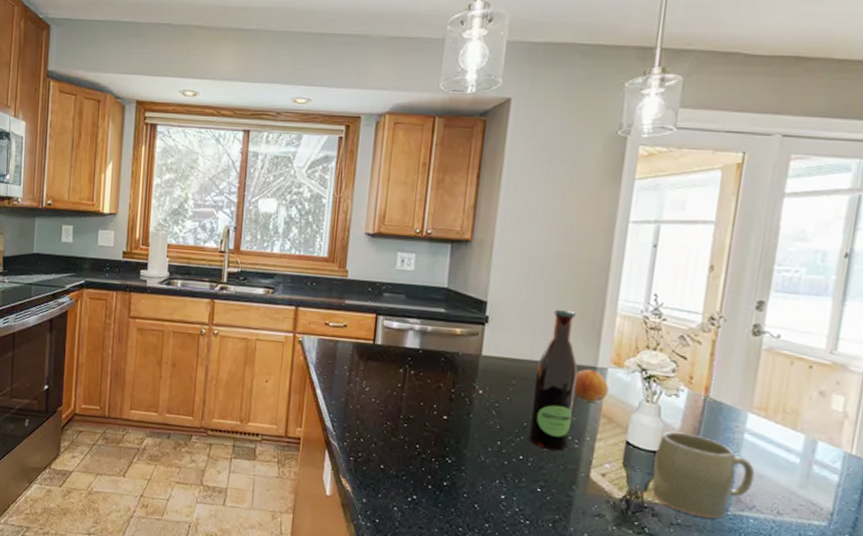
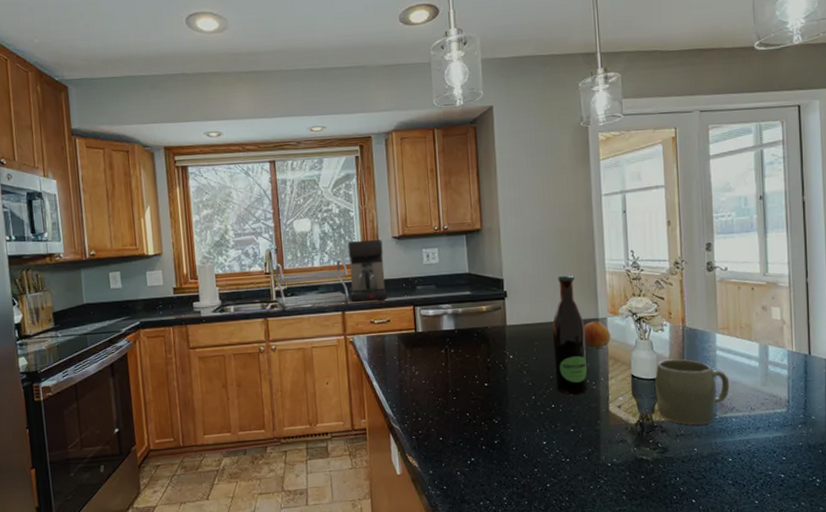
dish rack: none [226,242,310,299] -> present [274,258,350,312]
coffee maker: none [307,231,353,302] -> present [347,240,388,302]

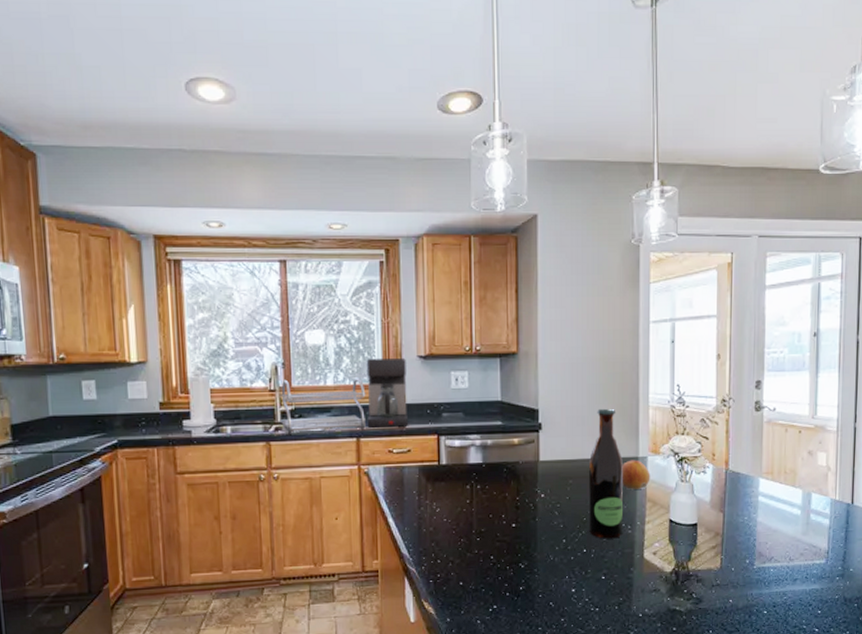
mug: present [655,359,730,425] -> none [693,504,770,575]

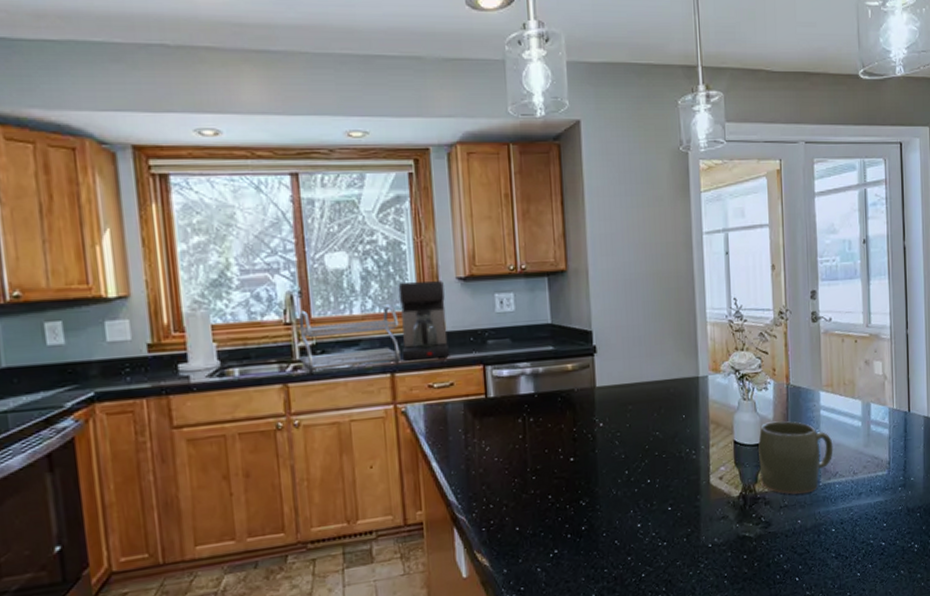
bottle: present [588,408,623,539] -> none [648,326,687,467]
fruit: present [621,460,651,490] -> none [682,380,712,412]
mug: none [693,504,770,575] -> present [758,420,833,495]

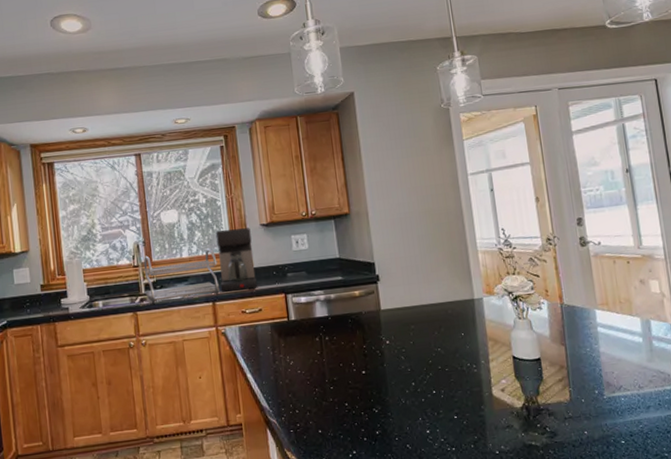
mug: present [758,420,833,495] -> none [537,337,615,407]

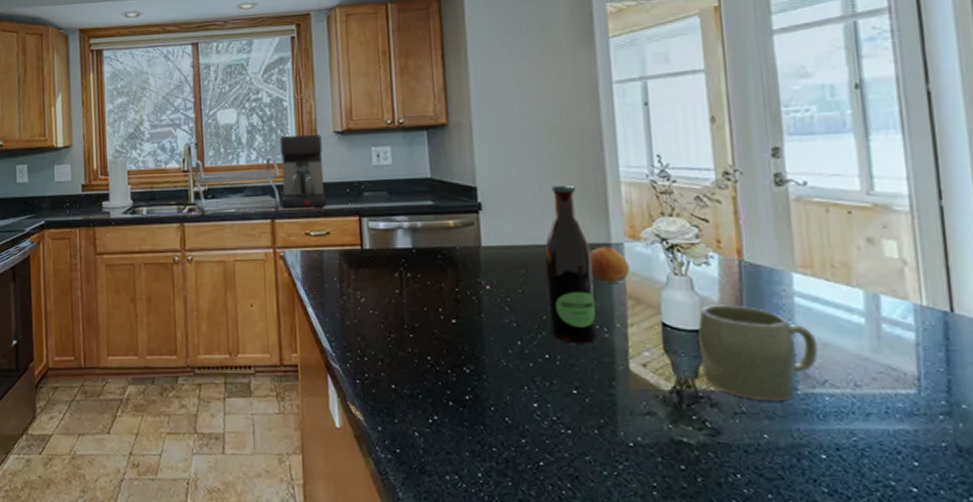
bottle: none [428,255,469,380] -> present [545,184,597,343]
fruit: none [459,301,489,330] -> present [588,246,630,283]
mug: none [537,337,615,407] -> present [698,305,818,402]

